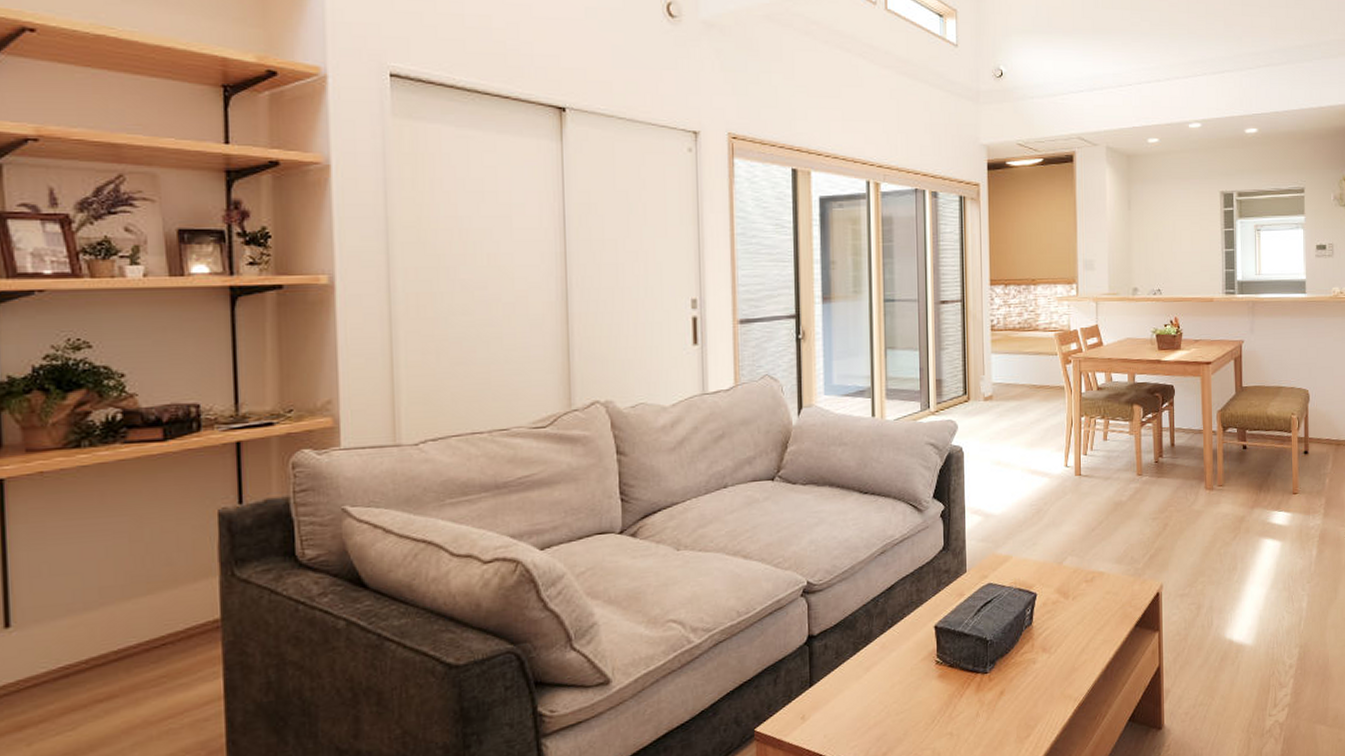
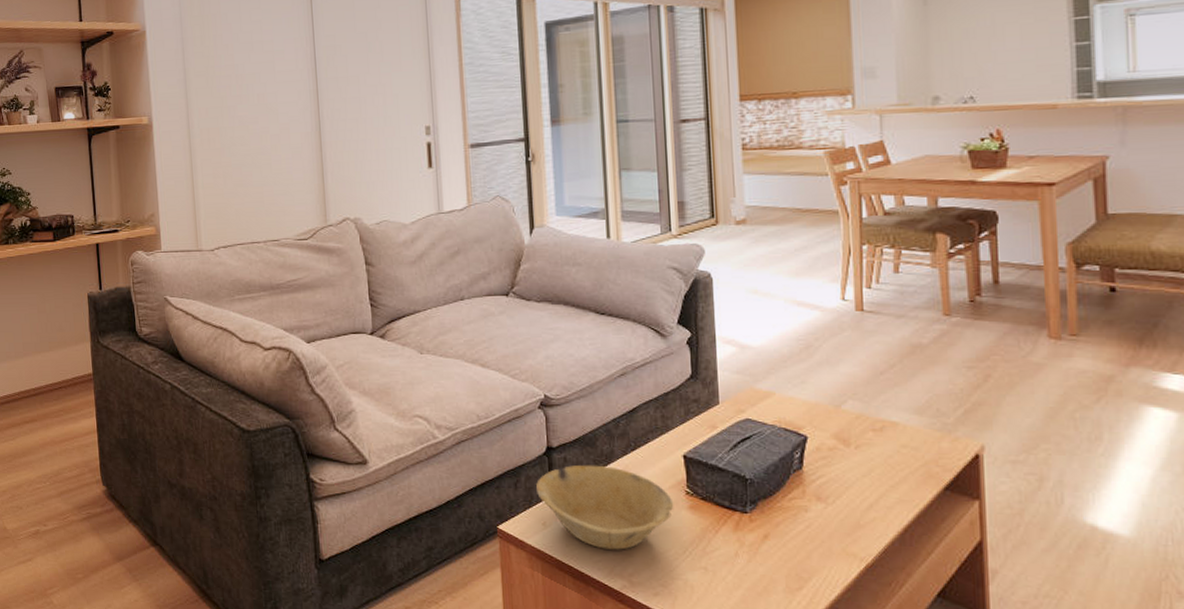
bowl: none [796,647,925,733] -> present [536,464,674,550]

